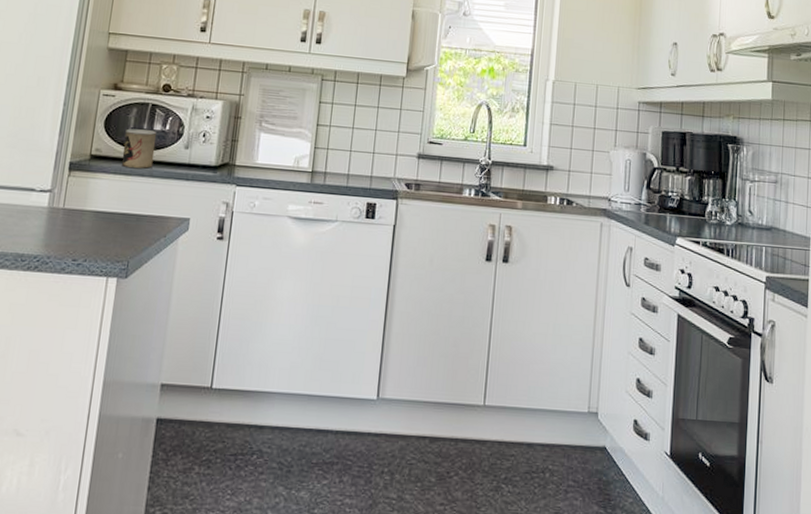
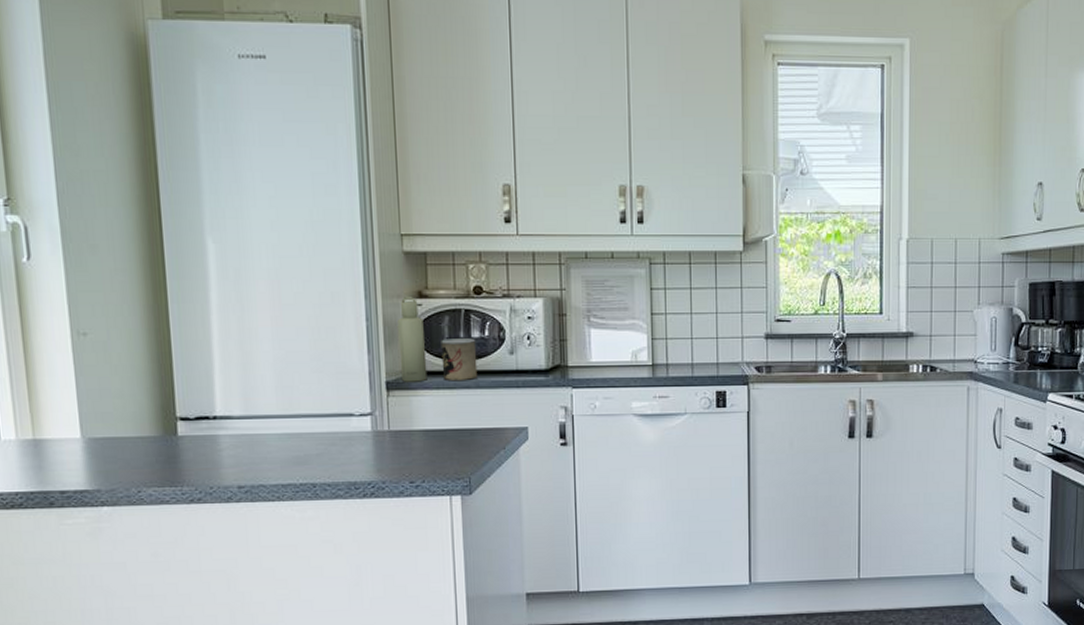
bottle: none [84,87,114,167] -> present [398,297,428,384]

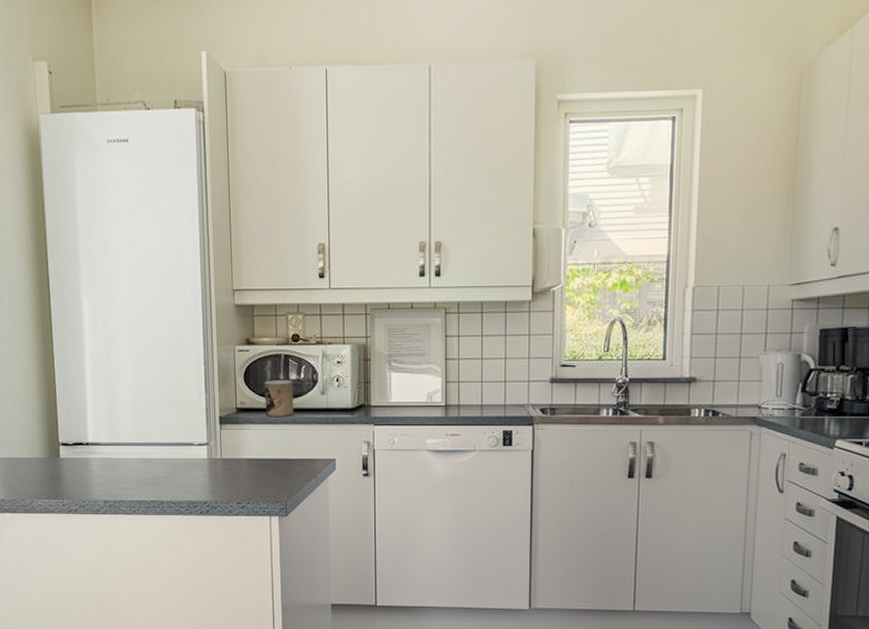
bottle: present [398,297,428,384] -> none [229,344,253,419]

